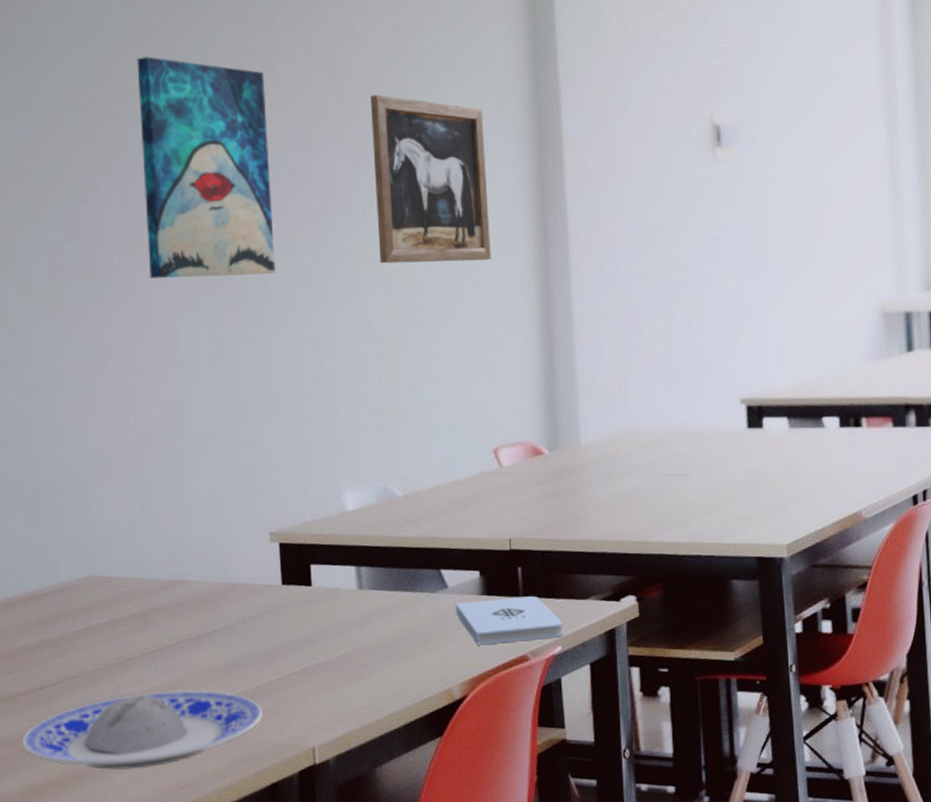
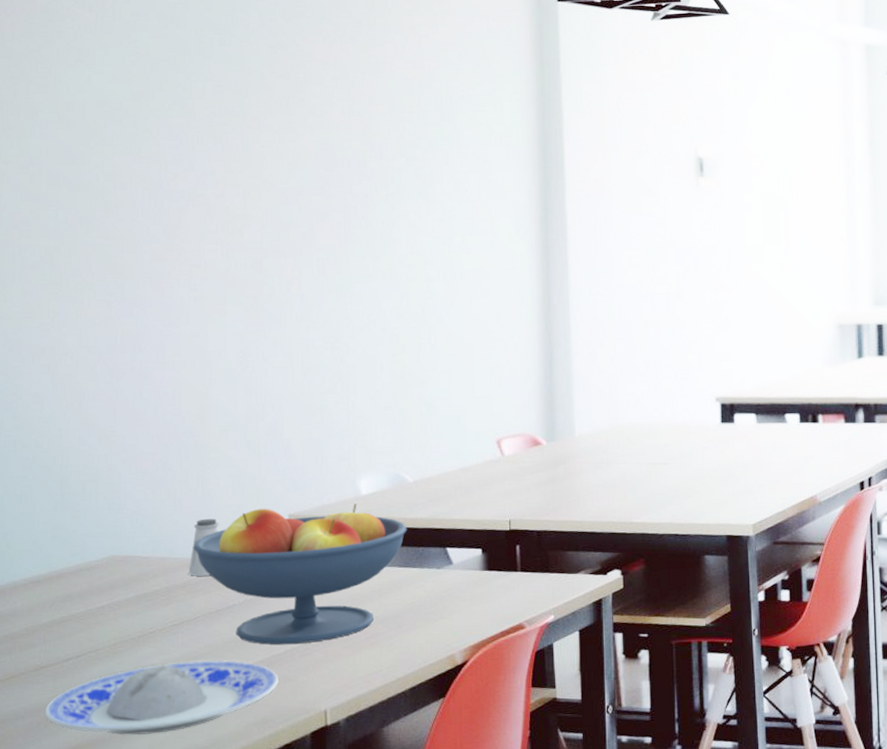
wall art: present [137,56,277,278] -> none [171,76,300,281]
saltshaker: none [165,536,197,599] -> present [188,518,219,576]
fruit bowl: none [169,520,397,675] -> present [193,503,407,645]
wall art: present [371,94,491,264] -> none [391,119,498,272]
notepad: present [456,596,564,645] -> none [459,571,557,616]

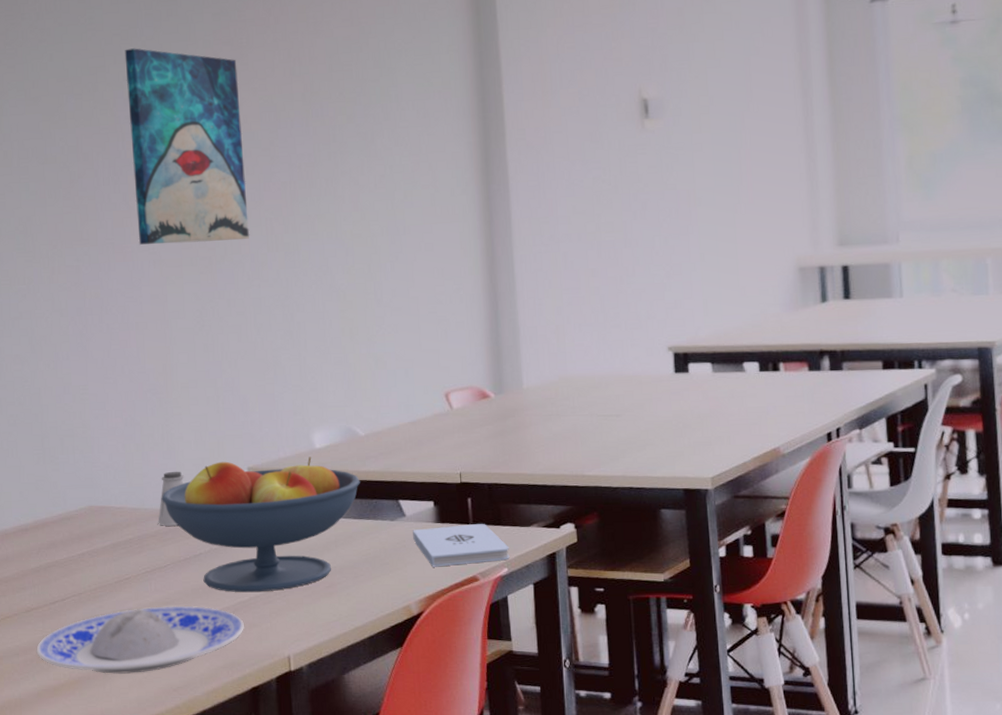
wall art: none [171,76,300,281] -> present [124,48,250,245]
notepad: none [459,571,557,616] -> present [413,524,510,567]

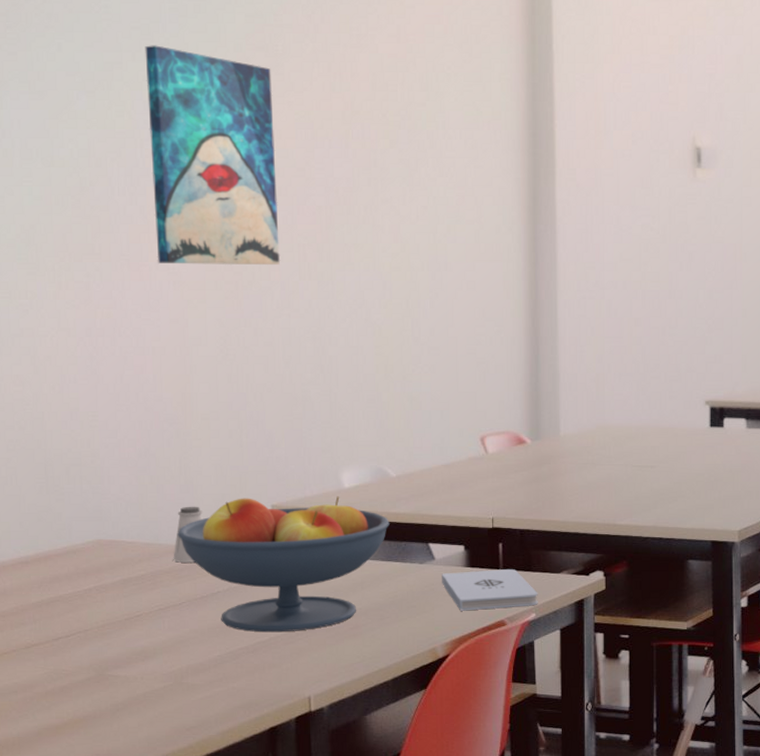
plate: present [36,605,245,674] -> none [37,644,264,713]

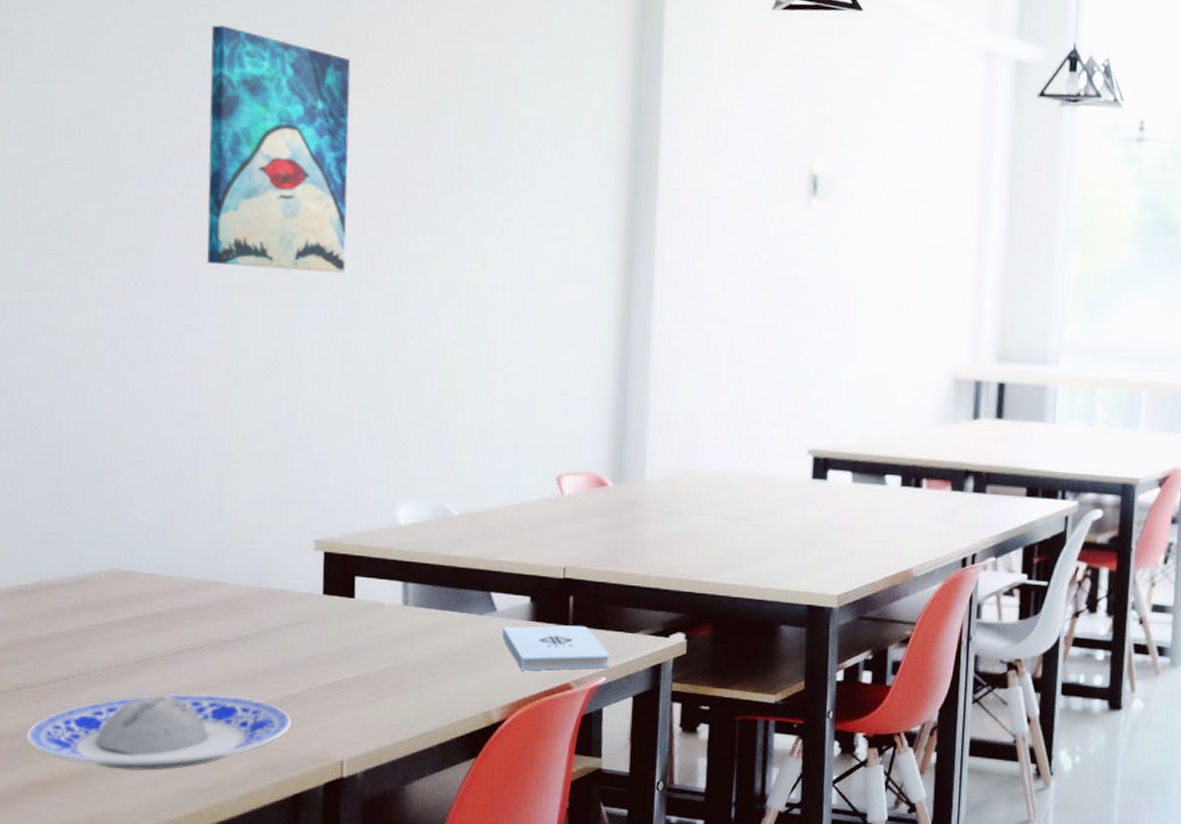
plate: none [37,644,264,713] -> present [25,694,293,771]
saltshaker: present [173,506,203,563] -> none [197,536,235,601]
fruit bowl: present [177,496,390,633] -> none [203,530,448,685]

